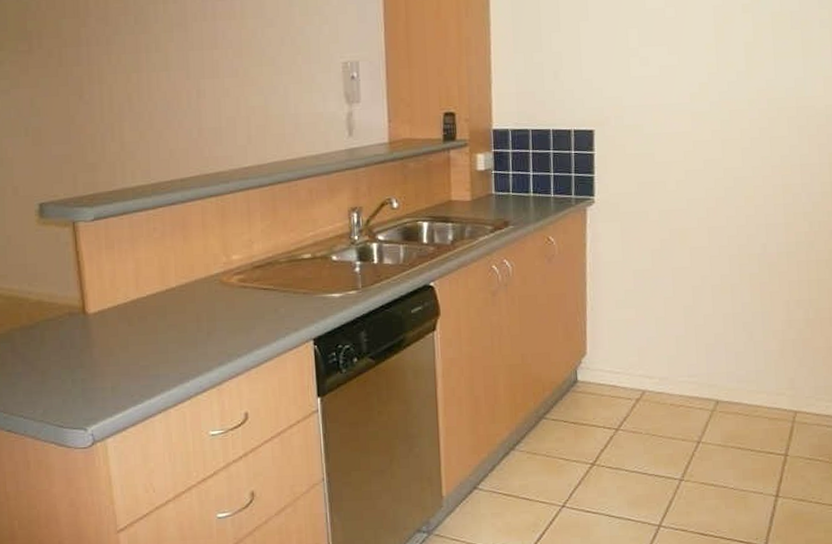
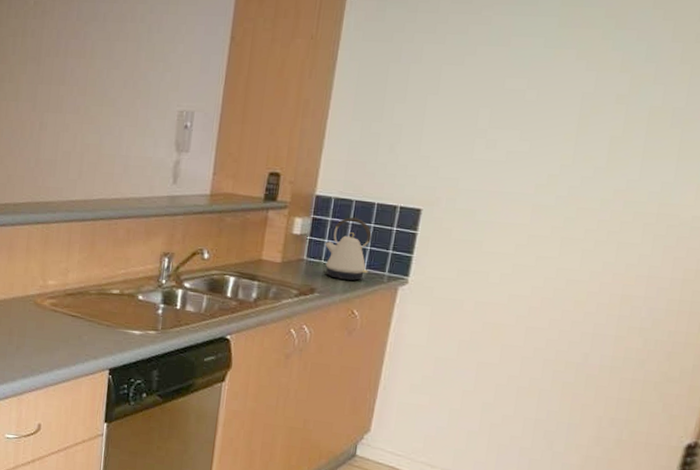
kettle: none [510,146,556,209] -> present [324,217,372,281]

